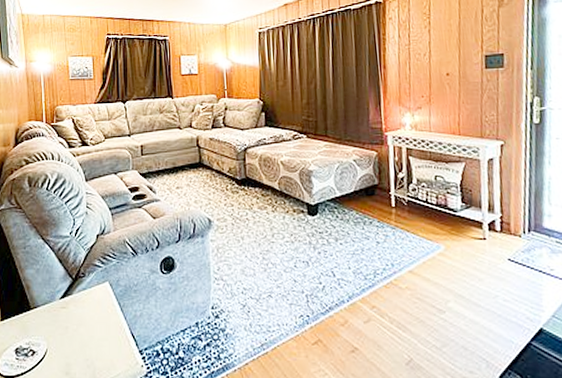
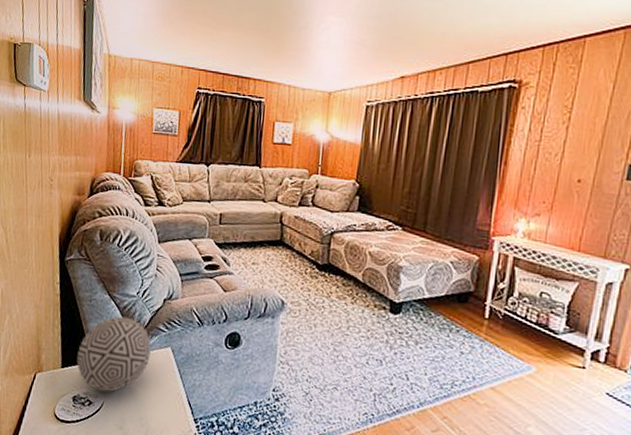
decorative ball: none [16,258,89,338] -> present [76,316,151,392]

